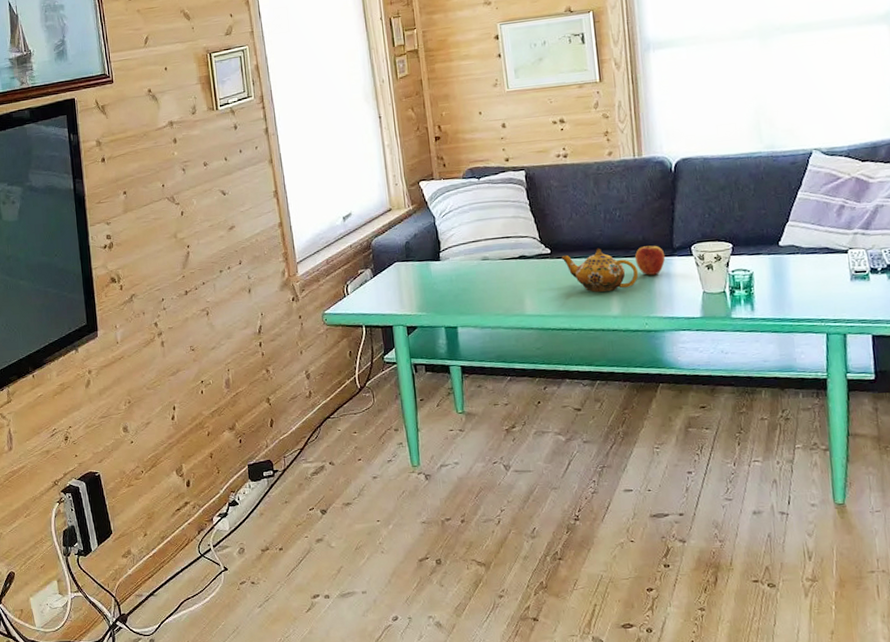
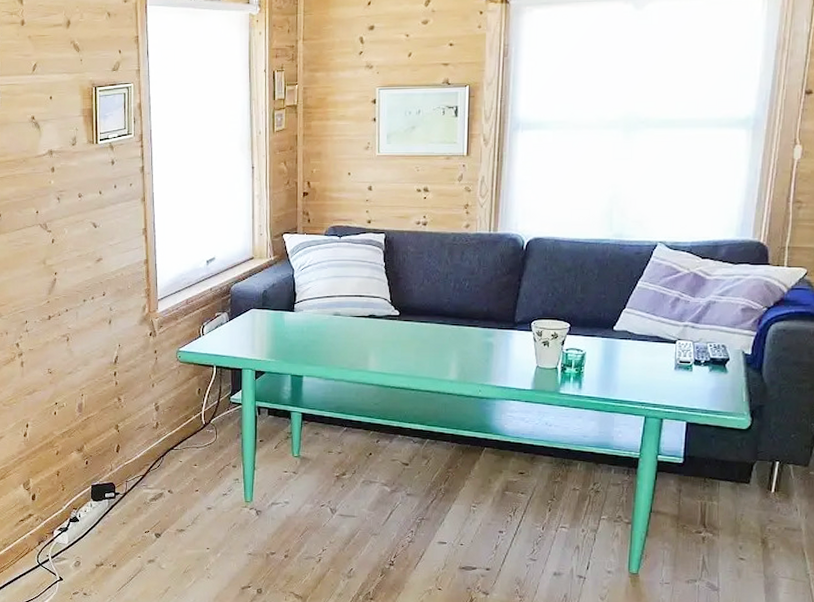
teapot: present [561,248,639,292] -> none [409,315,479,357]
apple: present [634,244,666,275] -> none [477,316,506,346]

